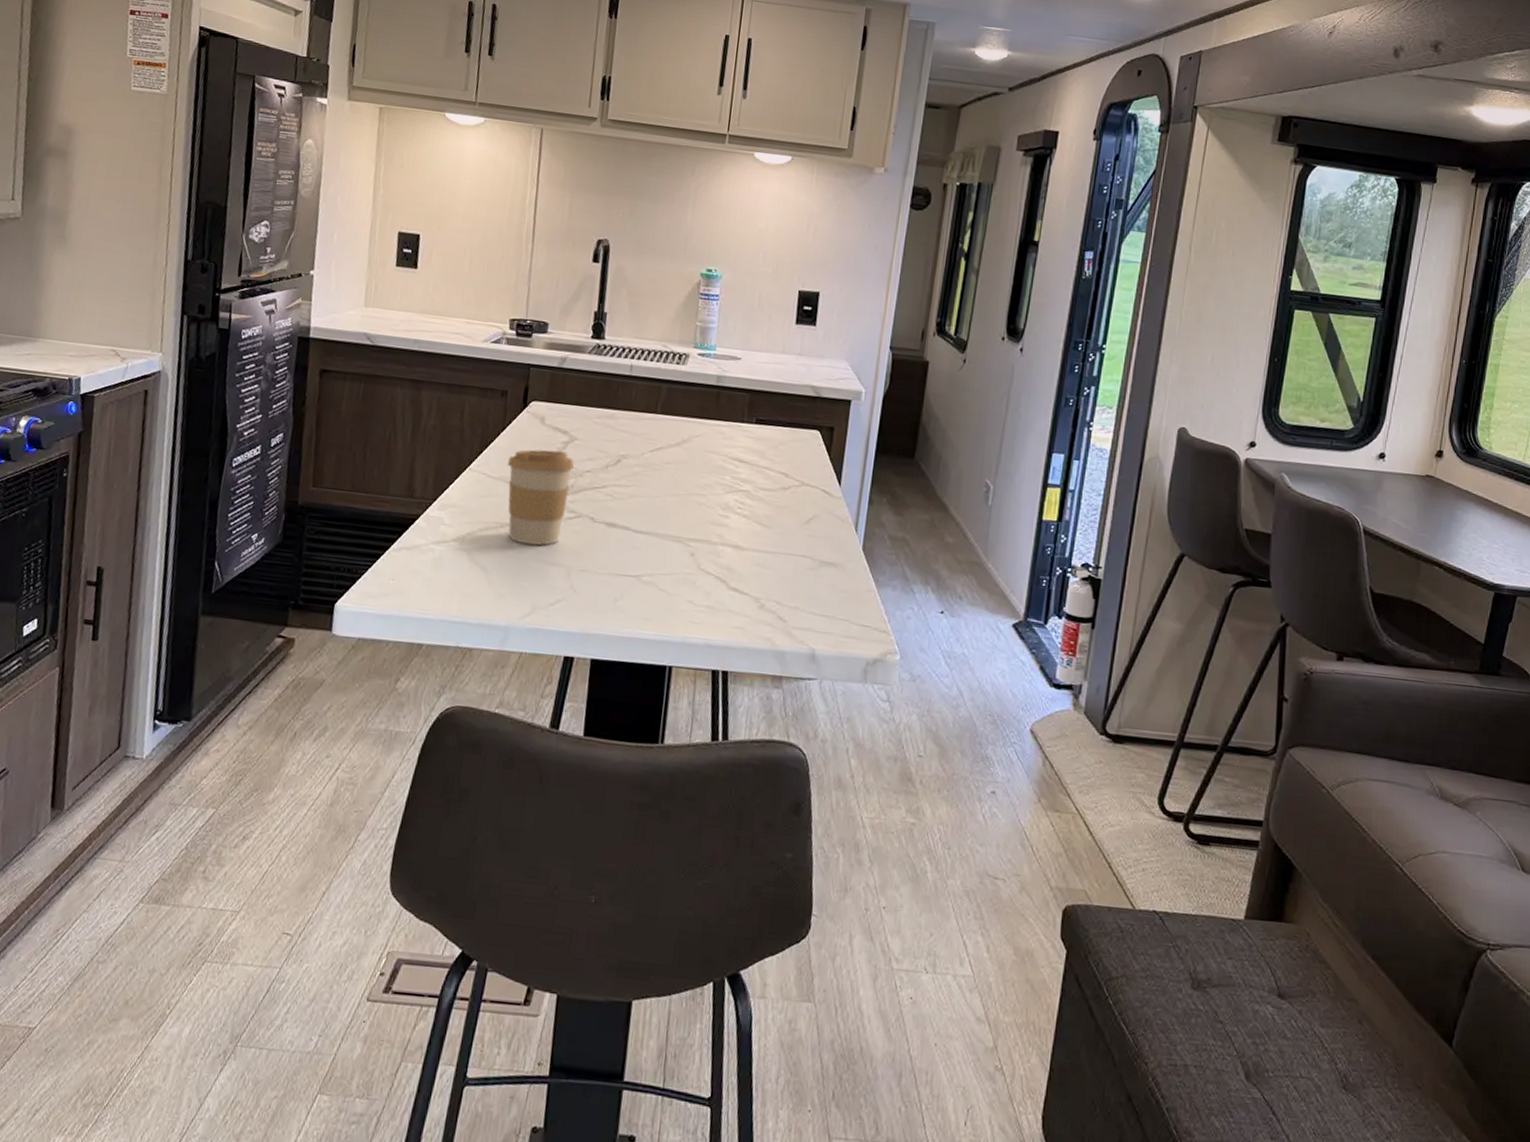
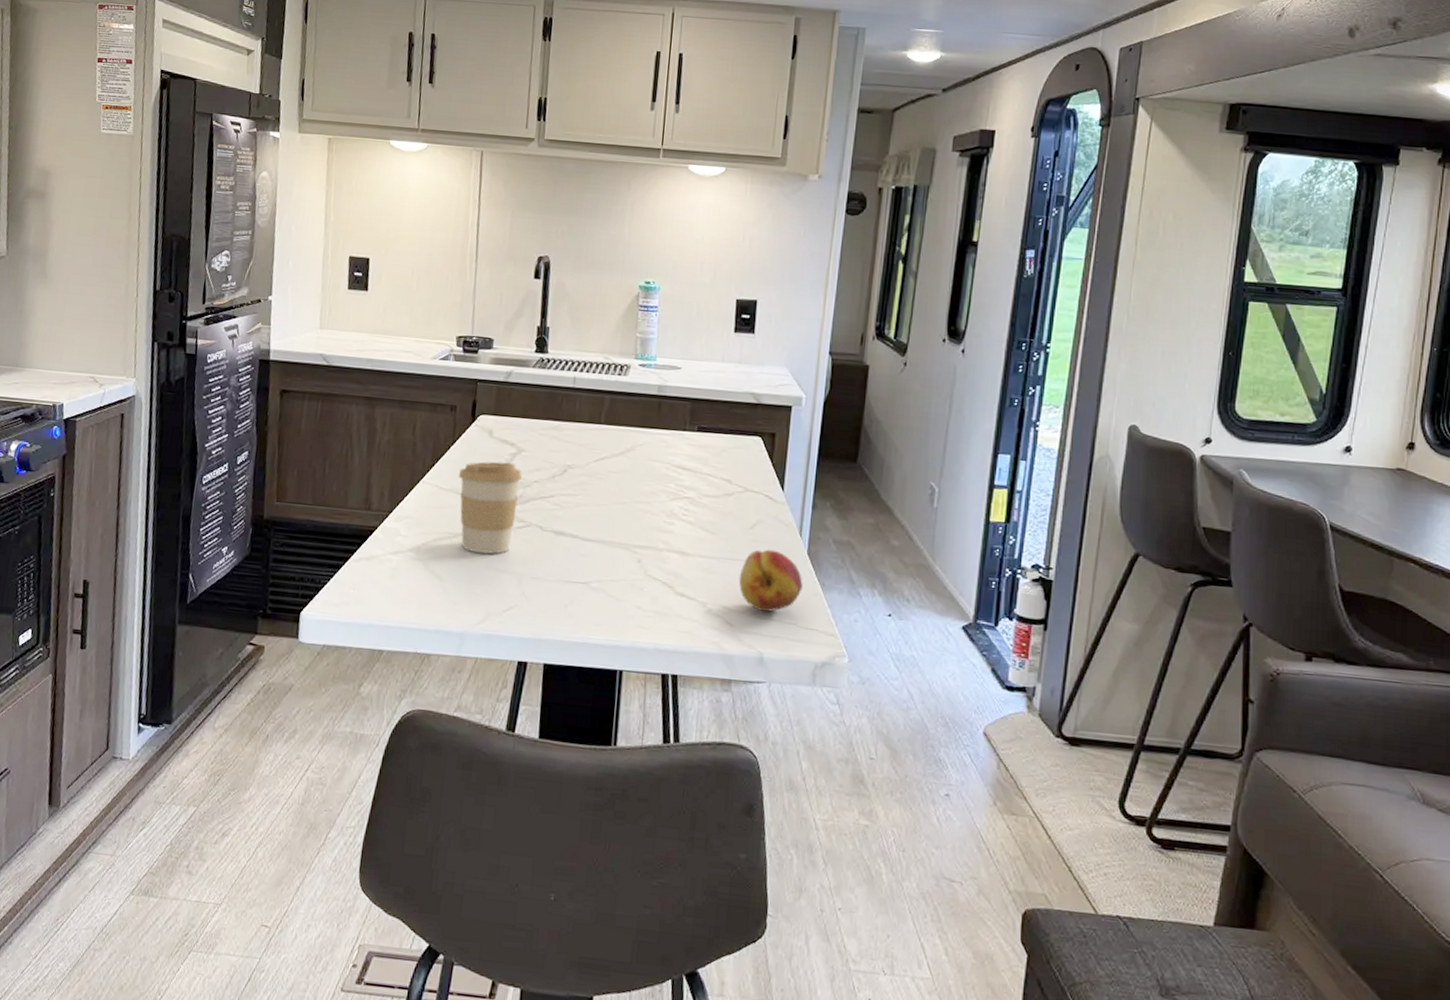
fruit: none [792,544,857,608] -> present [738,549,803,612]

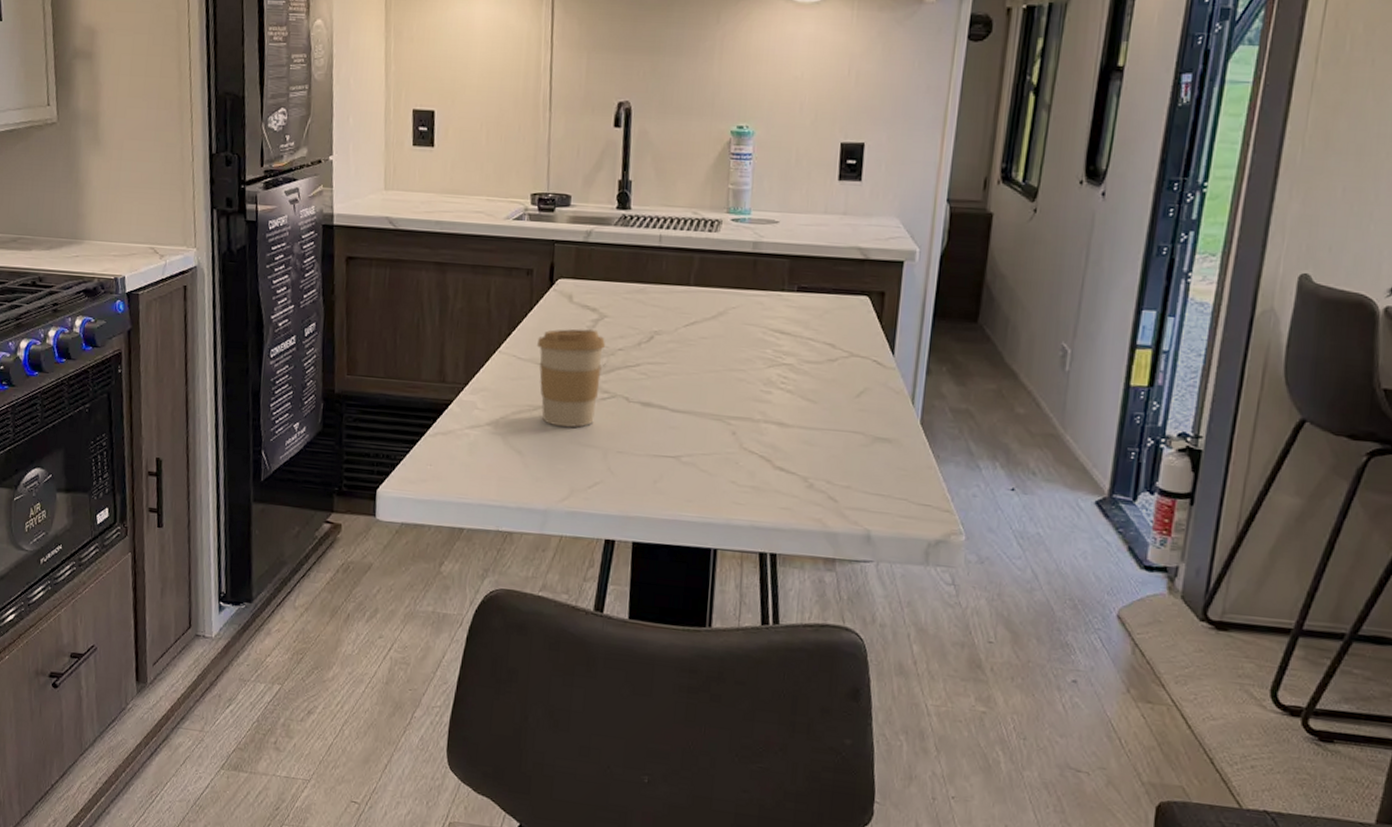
fruit: present [738,549,803,612] -> none [843,419,915,487]

